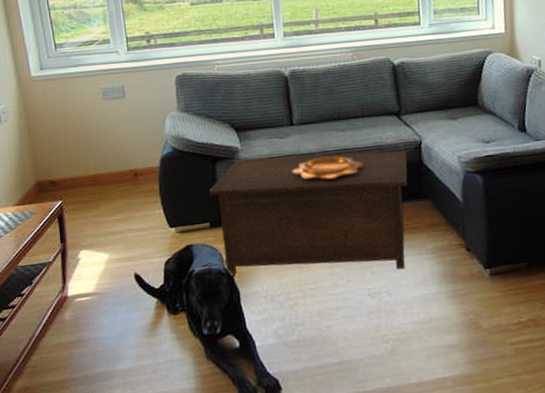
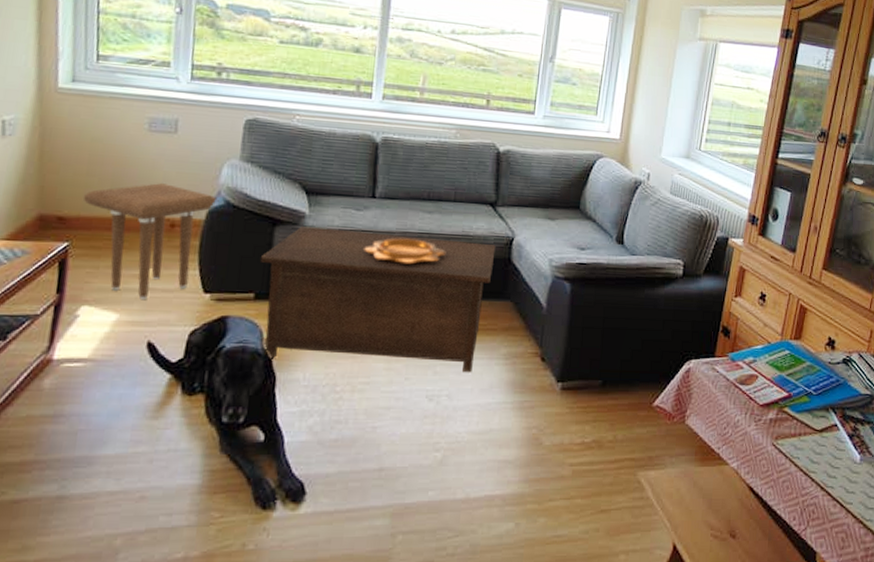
side table: none [66,141,168,240] -> present [84,183,219,301]

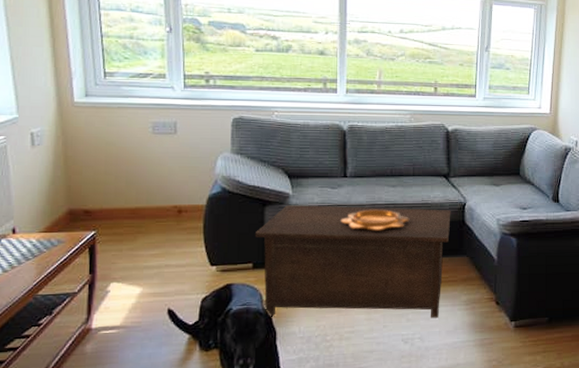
side table: present [84,183,219,301] -> none [105,177,216,275]

